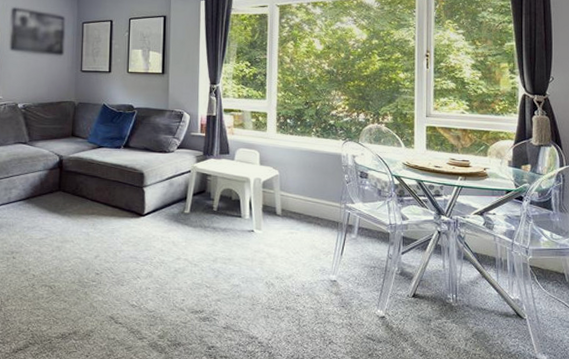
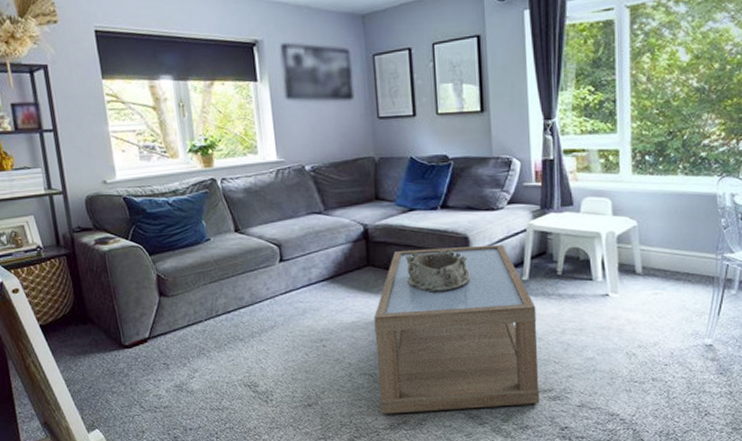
coffee table: none [56,180,194,324] -> present [374,244,540,414]
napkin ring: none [90,182,142,218] -> present [406,249,470,293]

